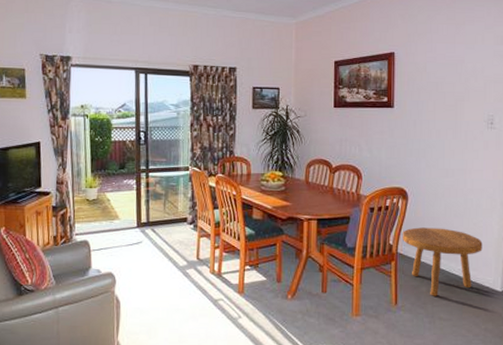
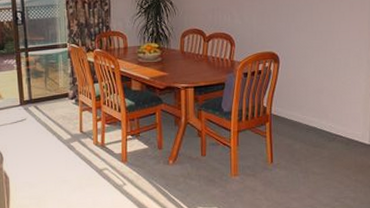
footstool: present [403,227,483,296] -> none [276,88,351,153]

